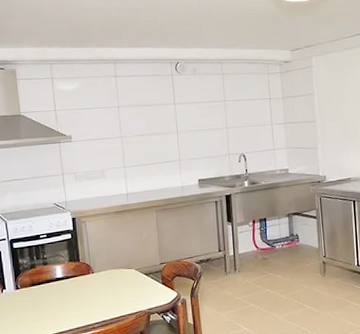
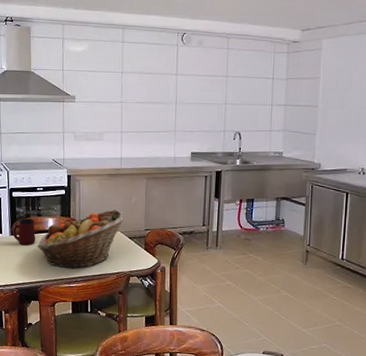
mug: none [17,269,44,299] -> present [12,218,35,246]
fruit basket: none [46,247,138,316] -> present [37,209,125,269]

